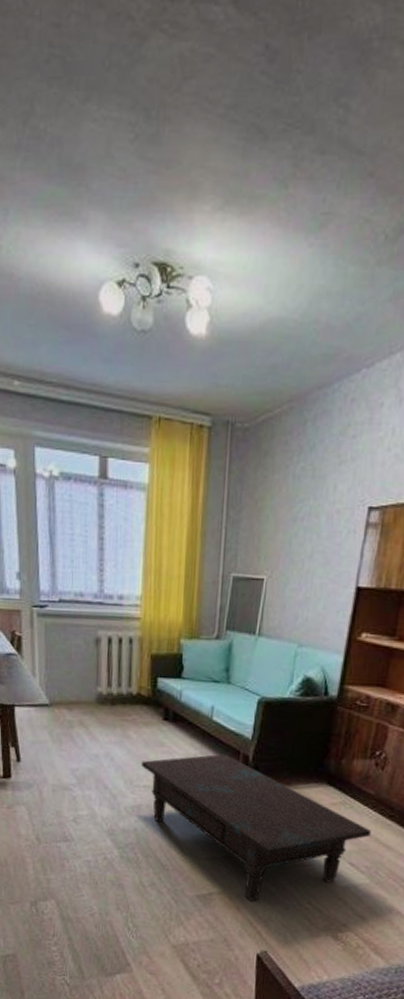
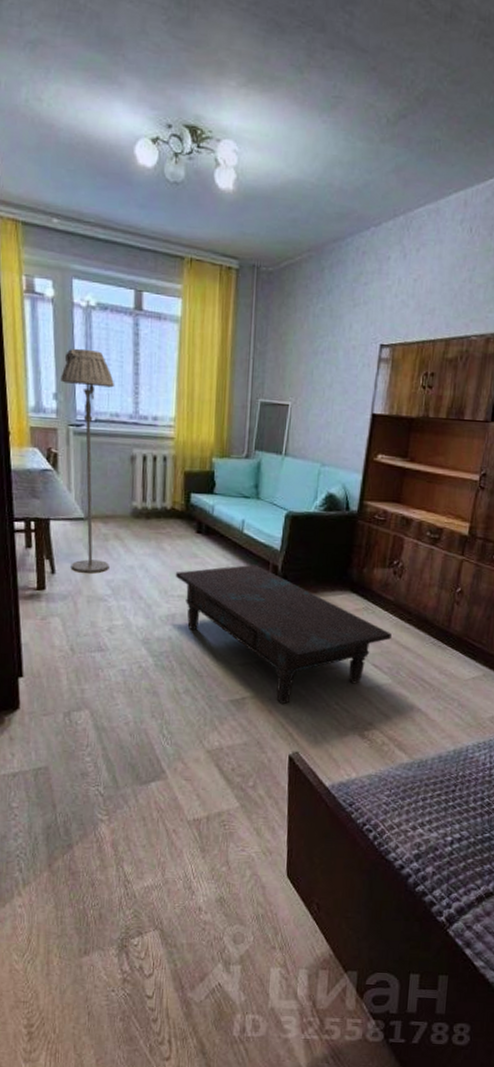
floor lamp: none [24,523,78,762] -> present [60,348,114,573]

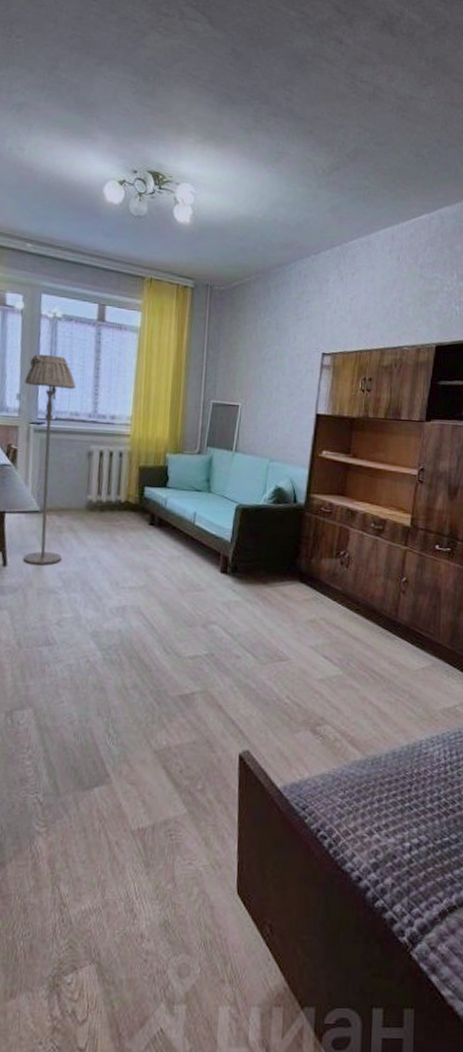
coffee table: present [175,564,392,705] -> none [127,555,341,700]

